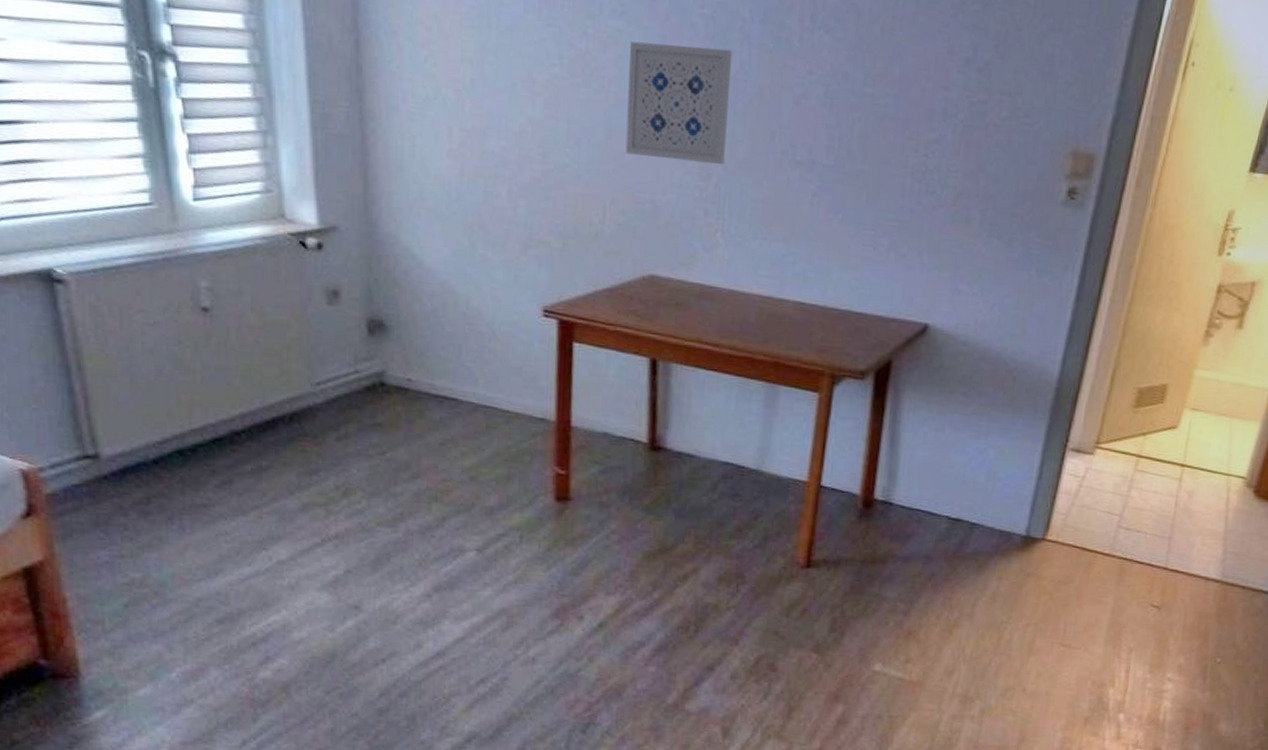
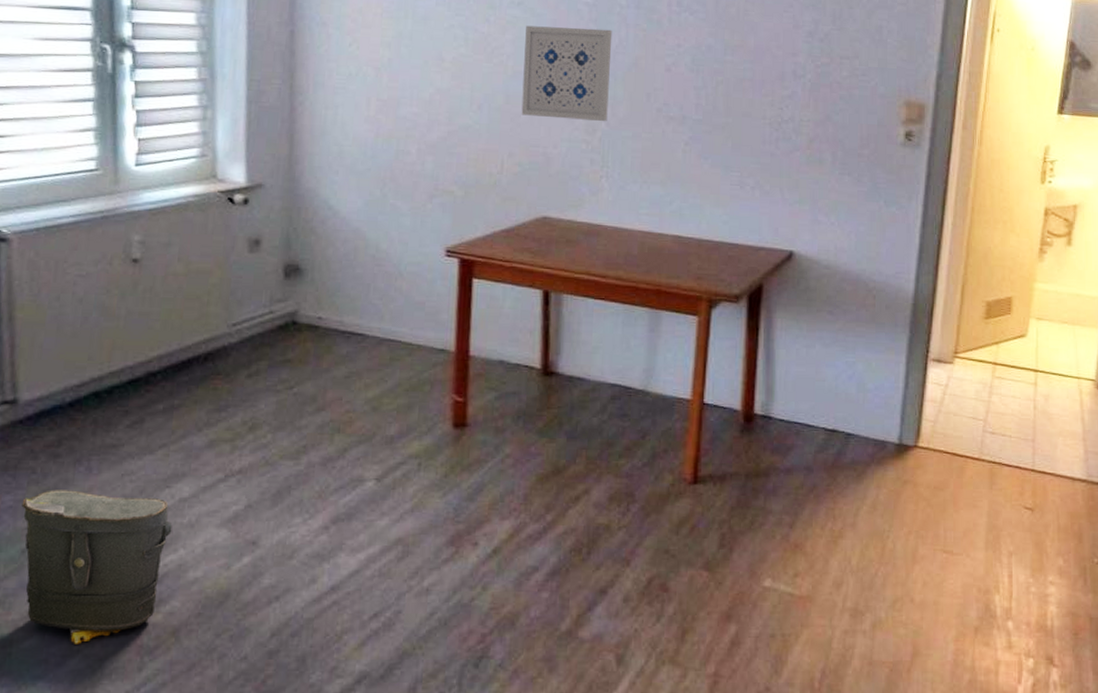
bag: none [118,547,273,695] -> present [21,490,173,644]

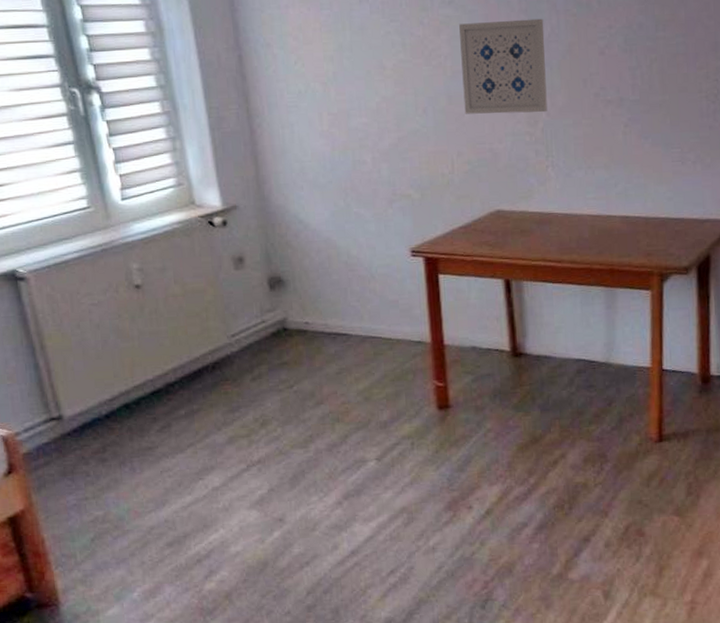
bag: present [21,490,173,644] -> none [83,487,211,610]

